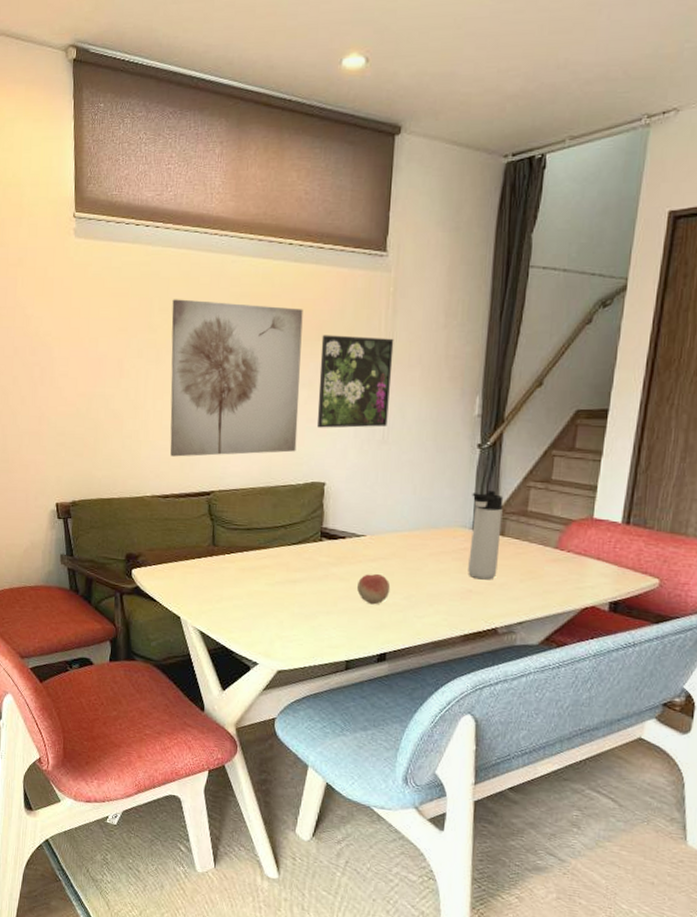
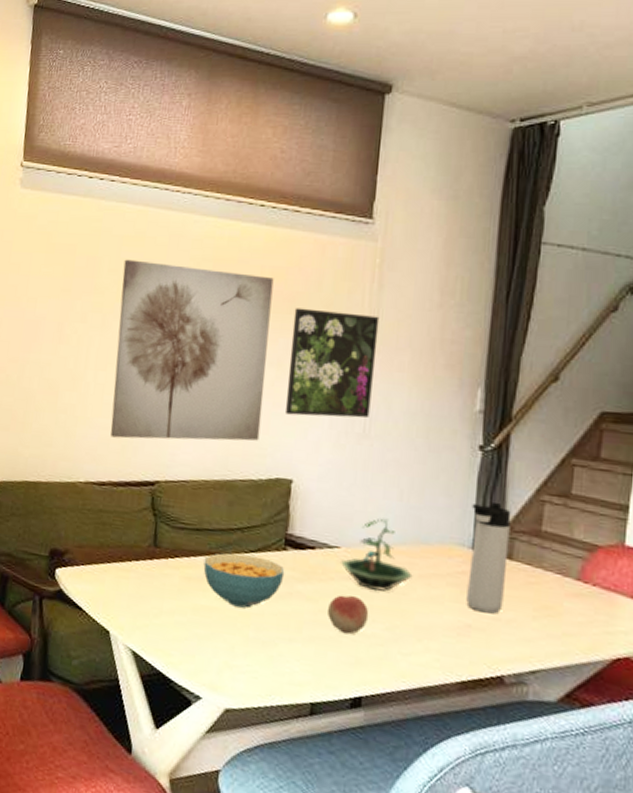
cereal bowl: none [254,546,322,590] -> present [203,553,285,608]
terrarium: none [367,509,425,569] -> present [341,518,413,592]

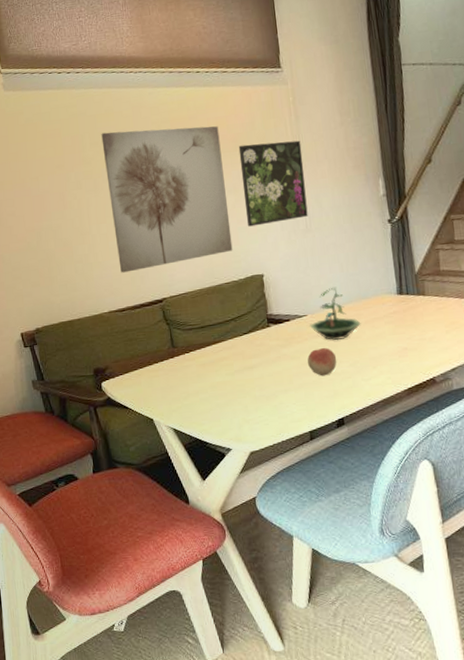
cereal bowl: present [203,553,285,608] -> none [211,336,272,377]
thermos bottle: present [466,503,511,614] -> none [391,258,425,337]

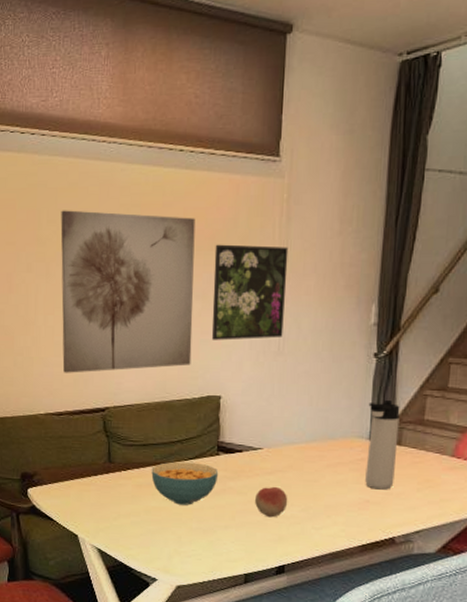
cereal bowl: none [211,336,272,377] -> present [151,462,219,505]
terrarium: present [310,287,361,341] -> none [264,421,322,482]
thermos bottle: none [391,258,425,337] -> present [365,400,400,490]

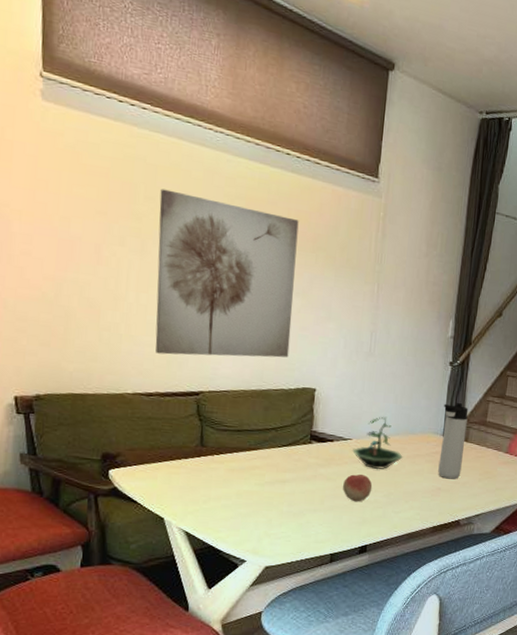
cereal bowl: present [151,462,219,505] -> none [244,448,311,490]
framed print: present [211,244,289,340] -> none [309,248,383,341]
terrarium: none [264,421,322,482] -> present [352,416,403,470]

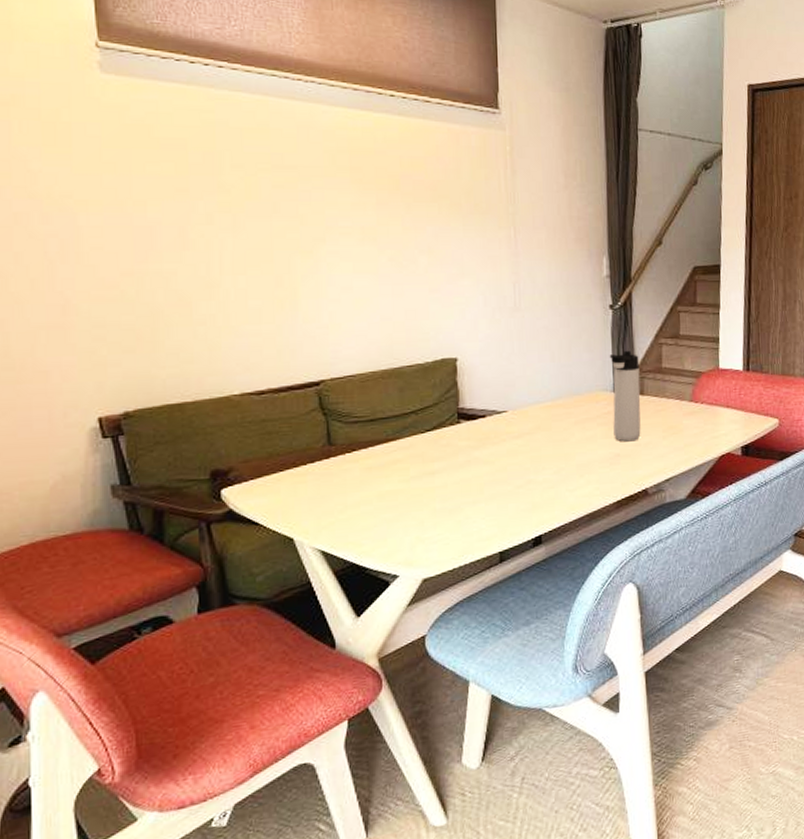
wall art: present [155,188,299,358] -> none [249,153,421,343]
fruit: present [343,474,373,502] -> none [504,450,539,486]
terrarium: present [352,416,403,470] -> none [510,379,570,443]

